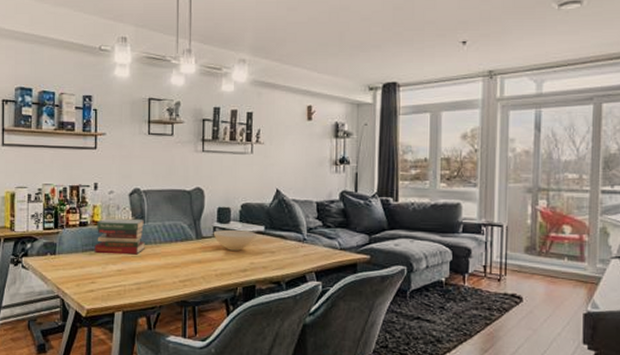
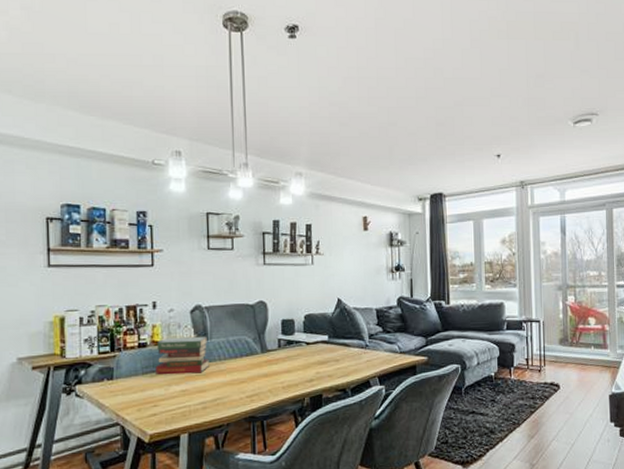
bowl: present [213,229,256,251] -> none [278,340,321,362]

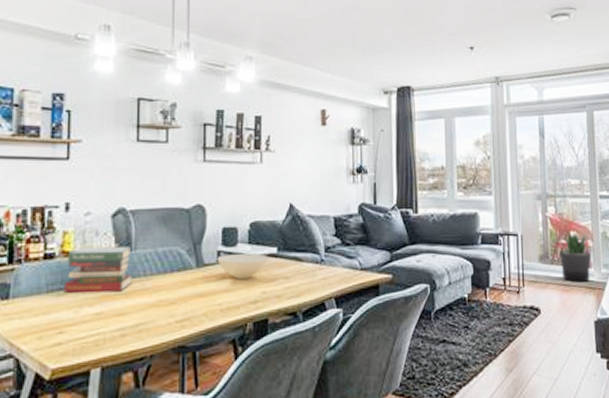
bowl: none [278,340,321,362] -> present [217,253,268,279]
planter: none [578,315,607,362] -> present [559,228,591,282]

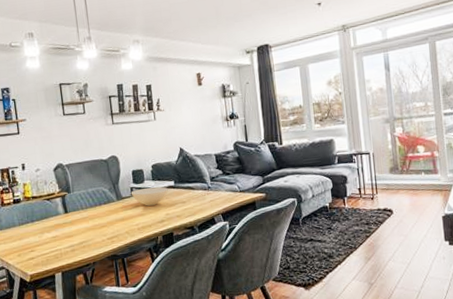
books: present [64,246,132,293] -> none [29,189,74,225]
planter: present [559,228,591,282] -> none [407,144,437,187]

